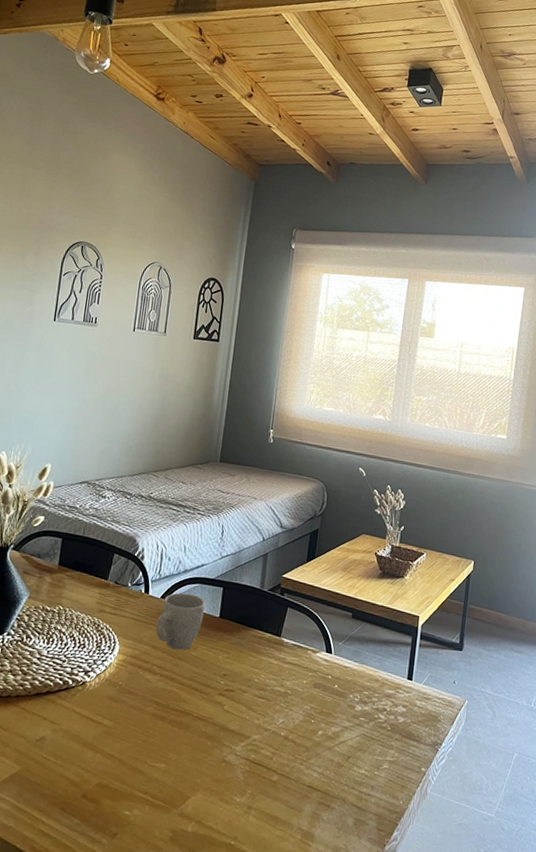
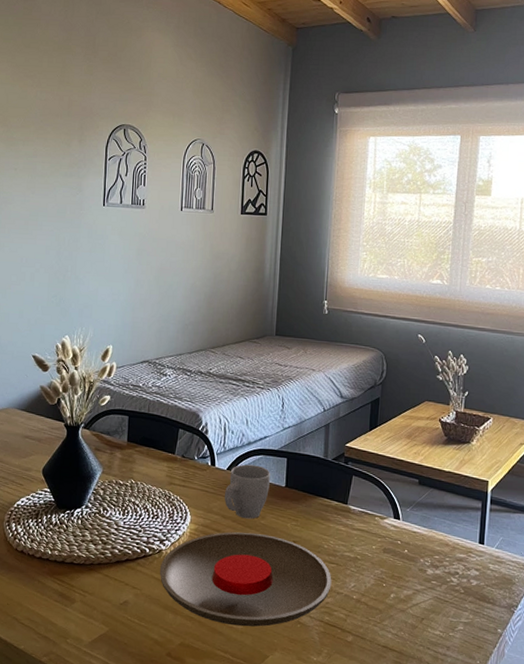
plate: none [81,663,261,766] -> present [159,532,332,627]

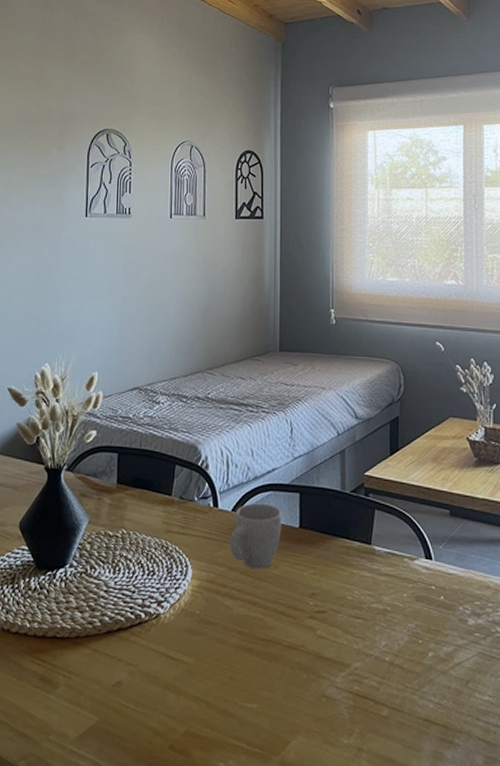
plate: present [159,532,332,627] -> none [157,585,359,705]

